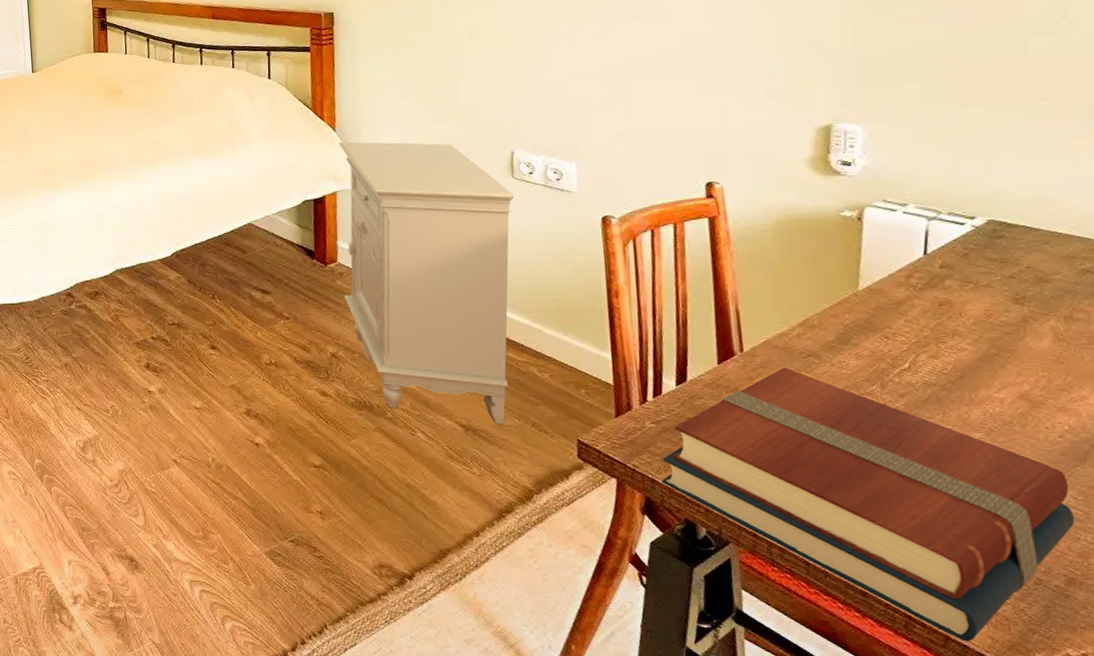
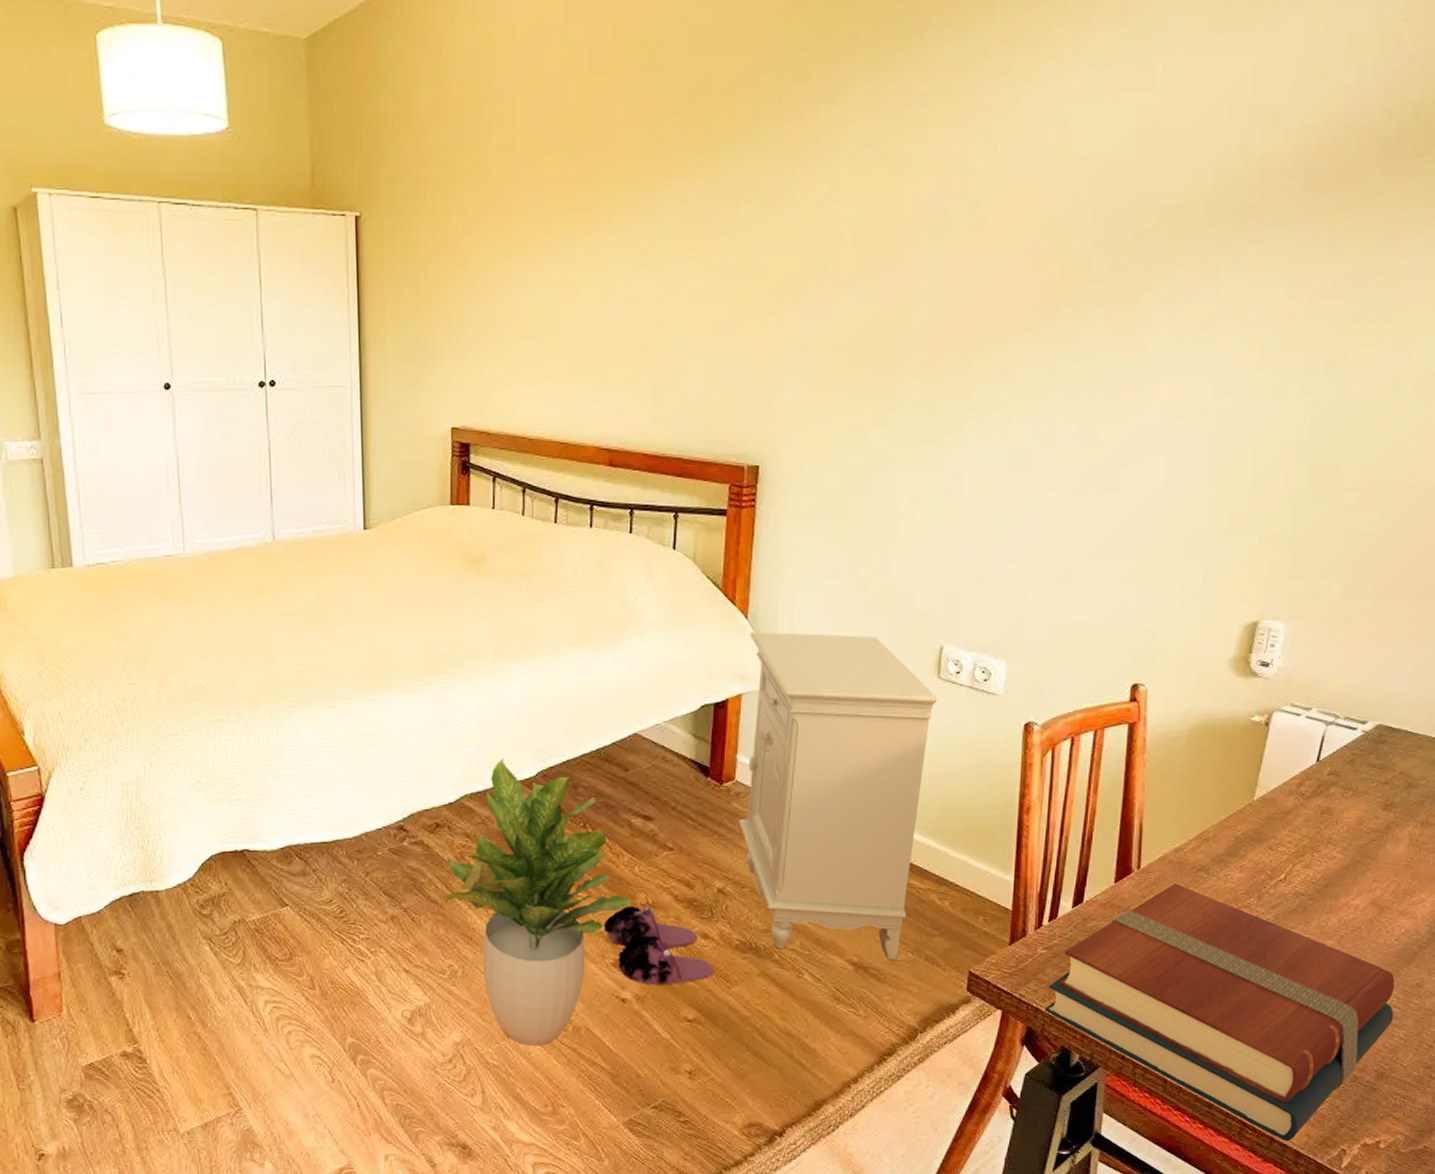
potted plant: none [102,241,258,478] -> present [441,758,632,1046]
slippers: none [235,364,335,434] -> present [603,905,714,985]

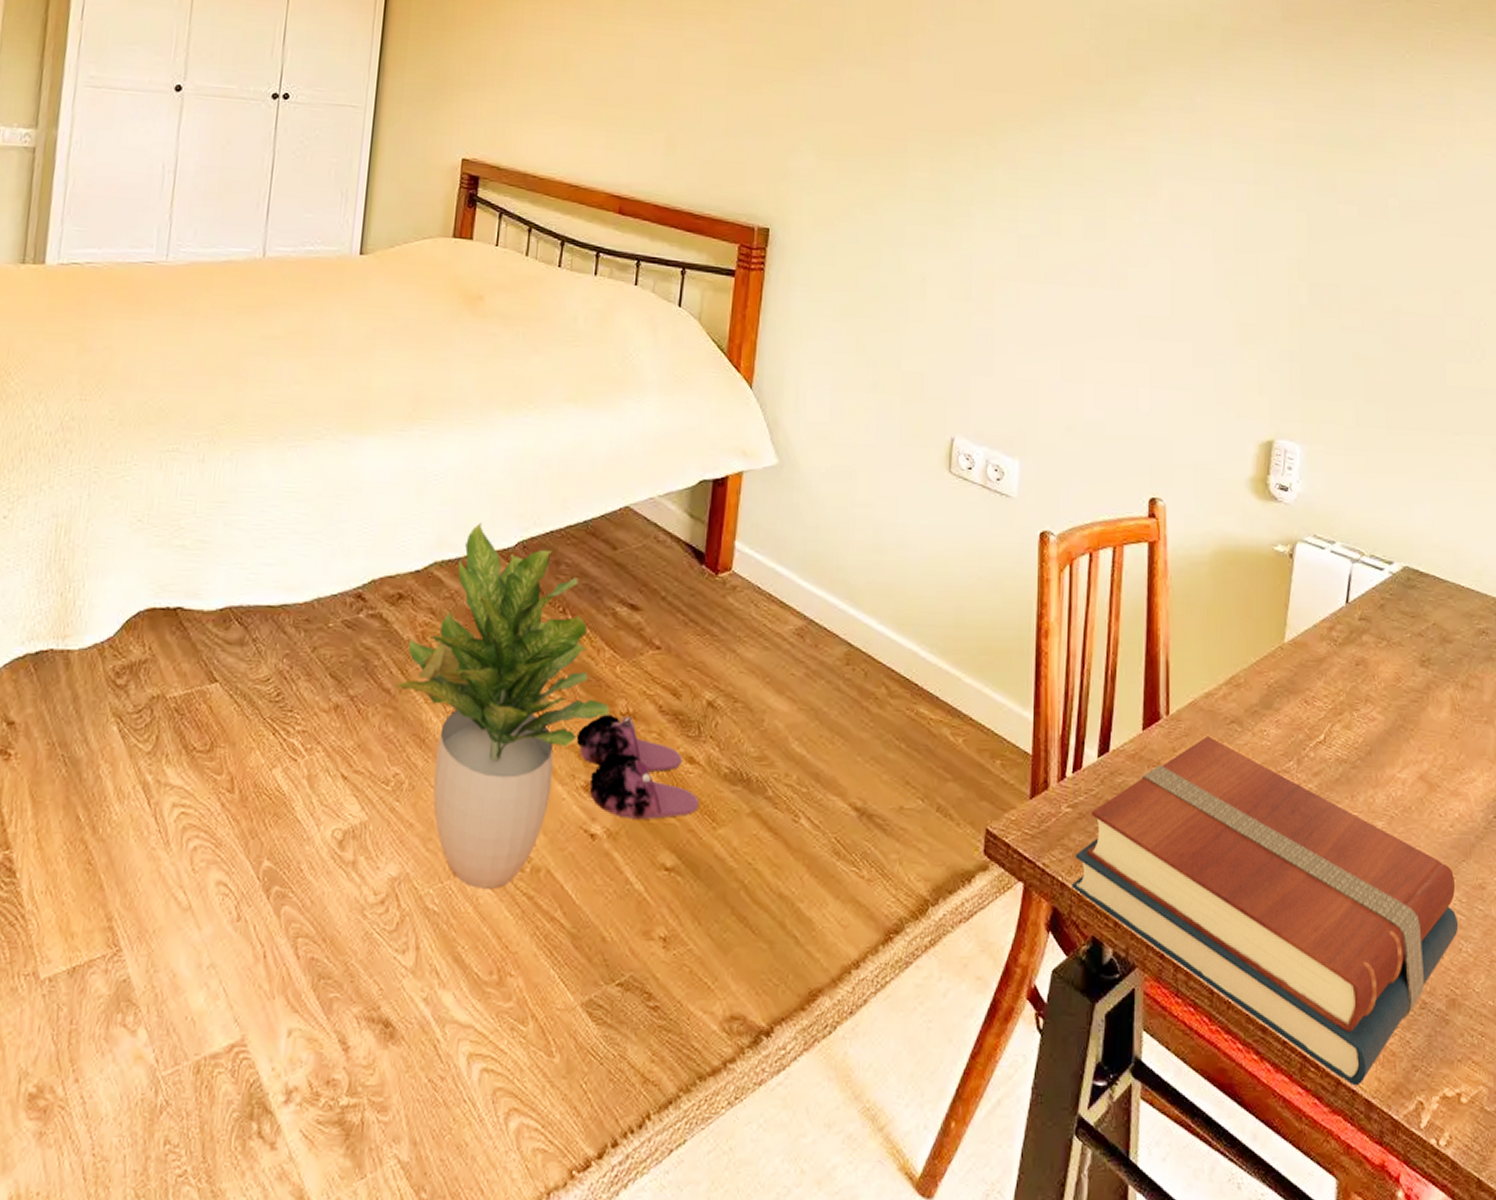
nightstand: present [738,632,937,960] -> none [733,403,948,808]

